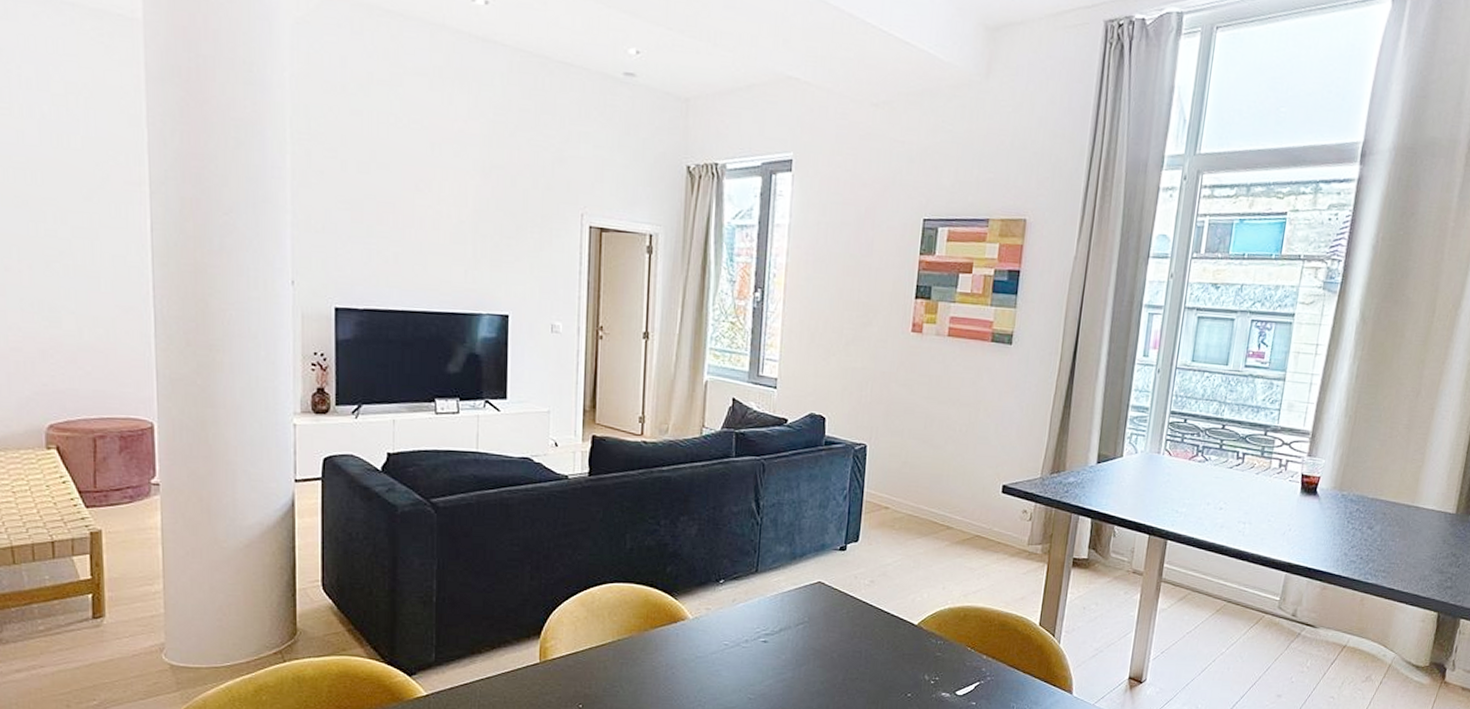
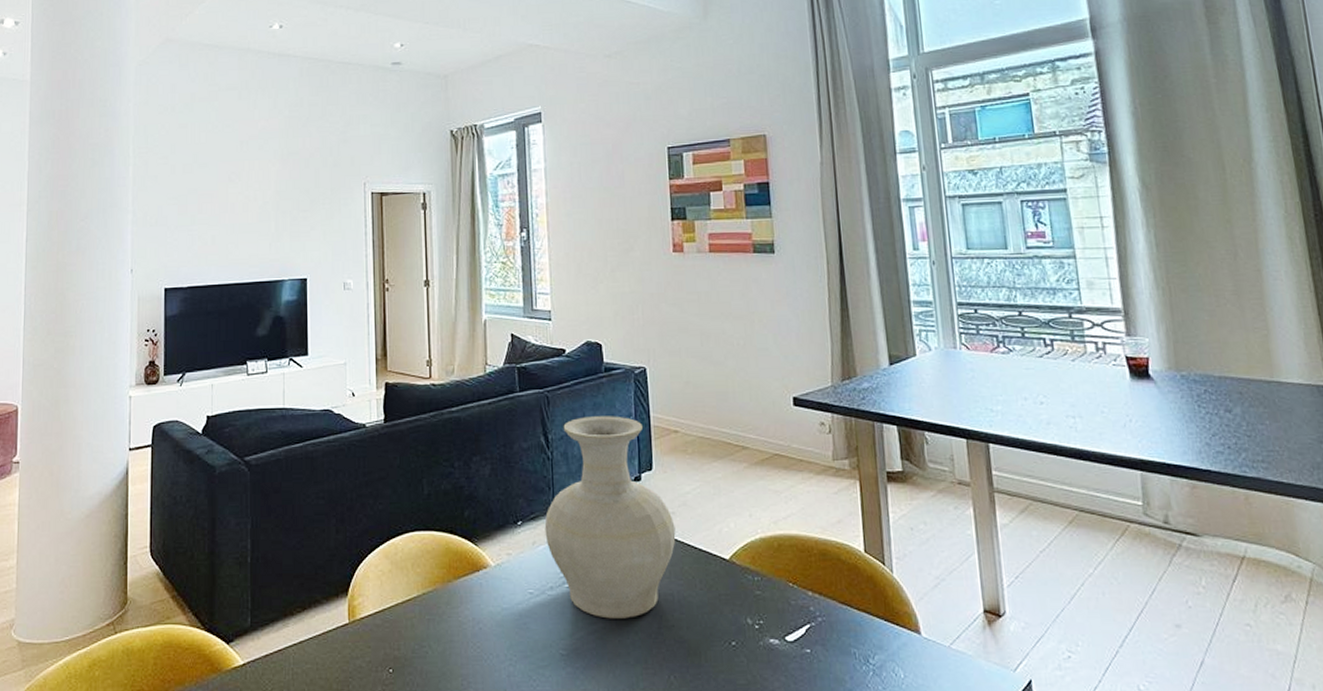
vase: none [746,487,873,671] -> present [544,416,676,619]

